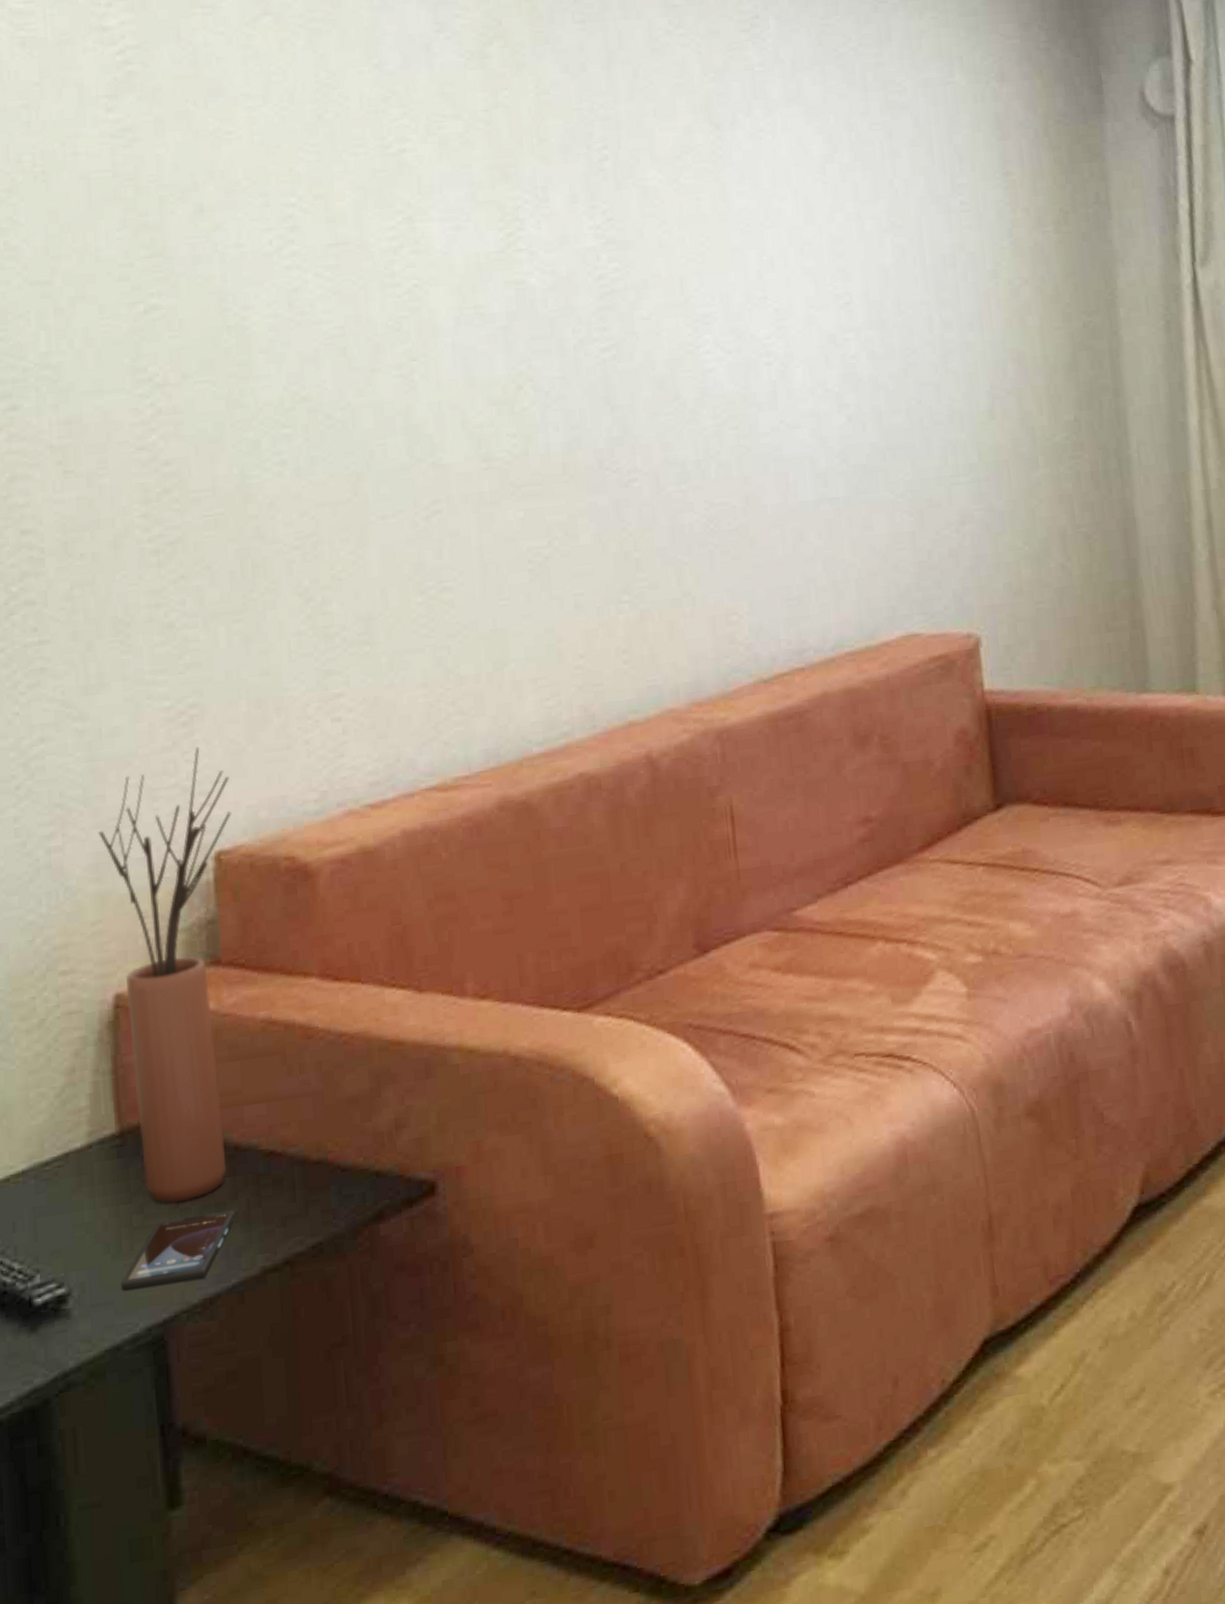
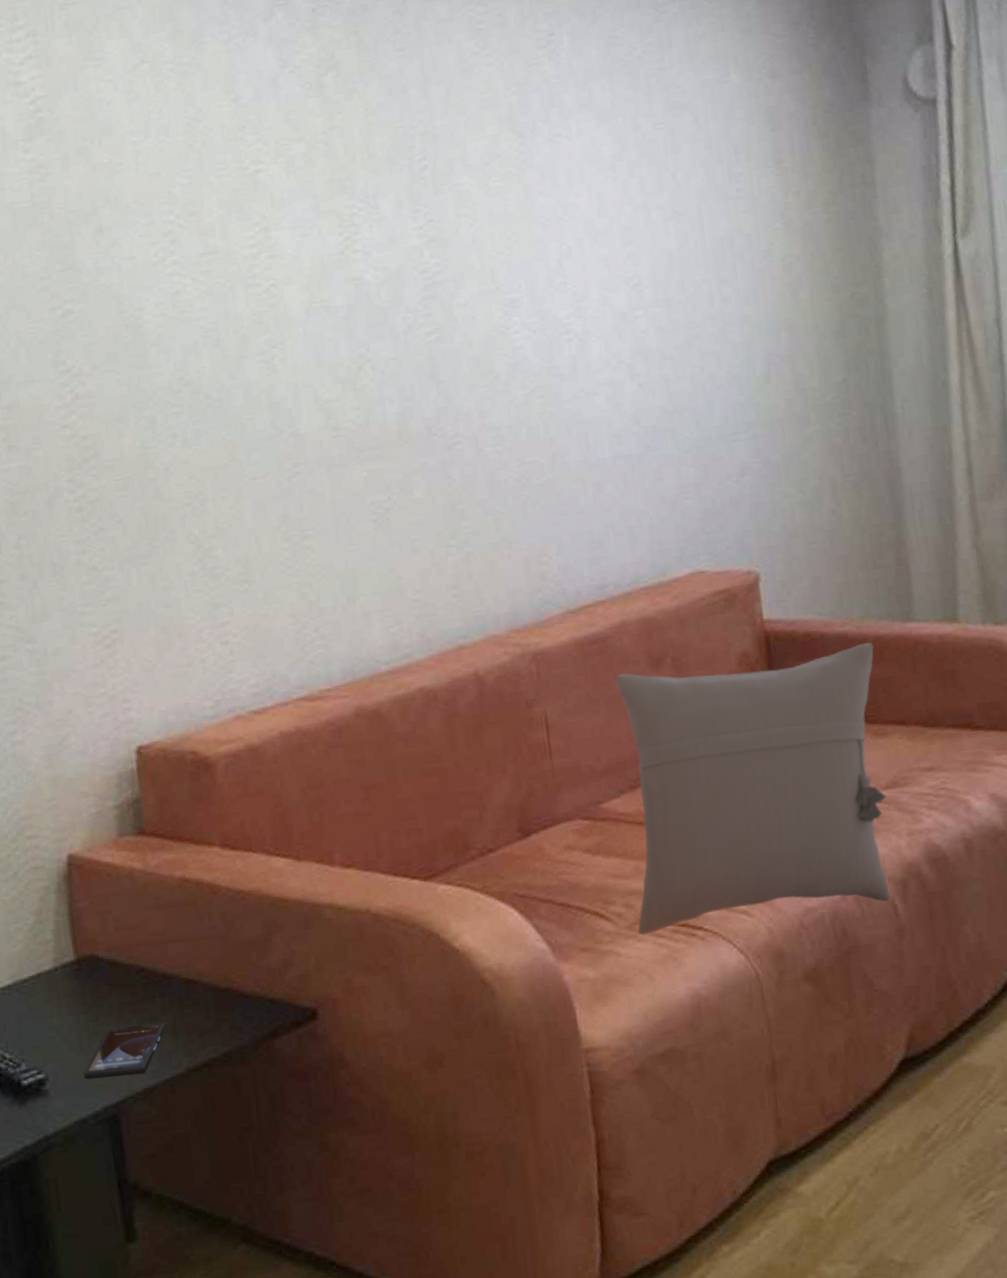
vase: present [98,747,232,1204] -> none [49,664,157,1016]
pillow: none [814,716,1124,1070] -> present [615,642,891,935]

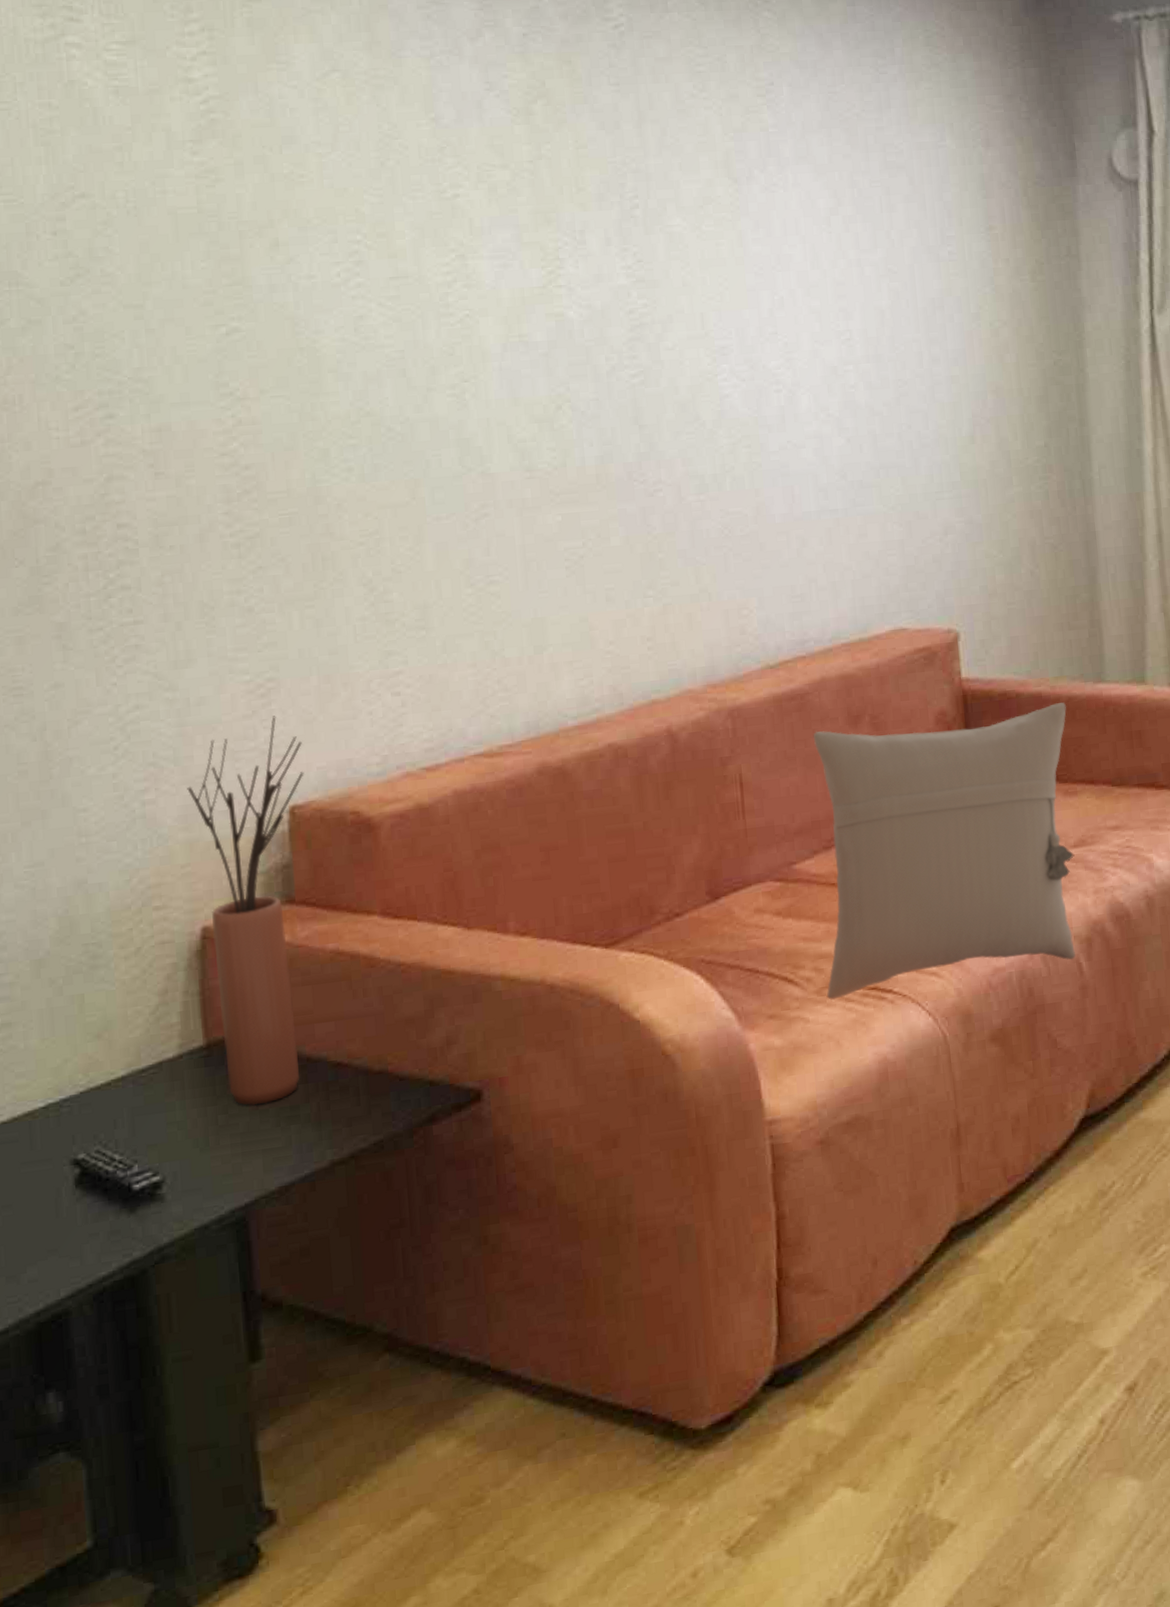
vase: none [49,664,157,1016] -> present [187,716,304,1106]
smartphone: present [84,1022,166,1080] -> none [209,1111,308,1180]

